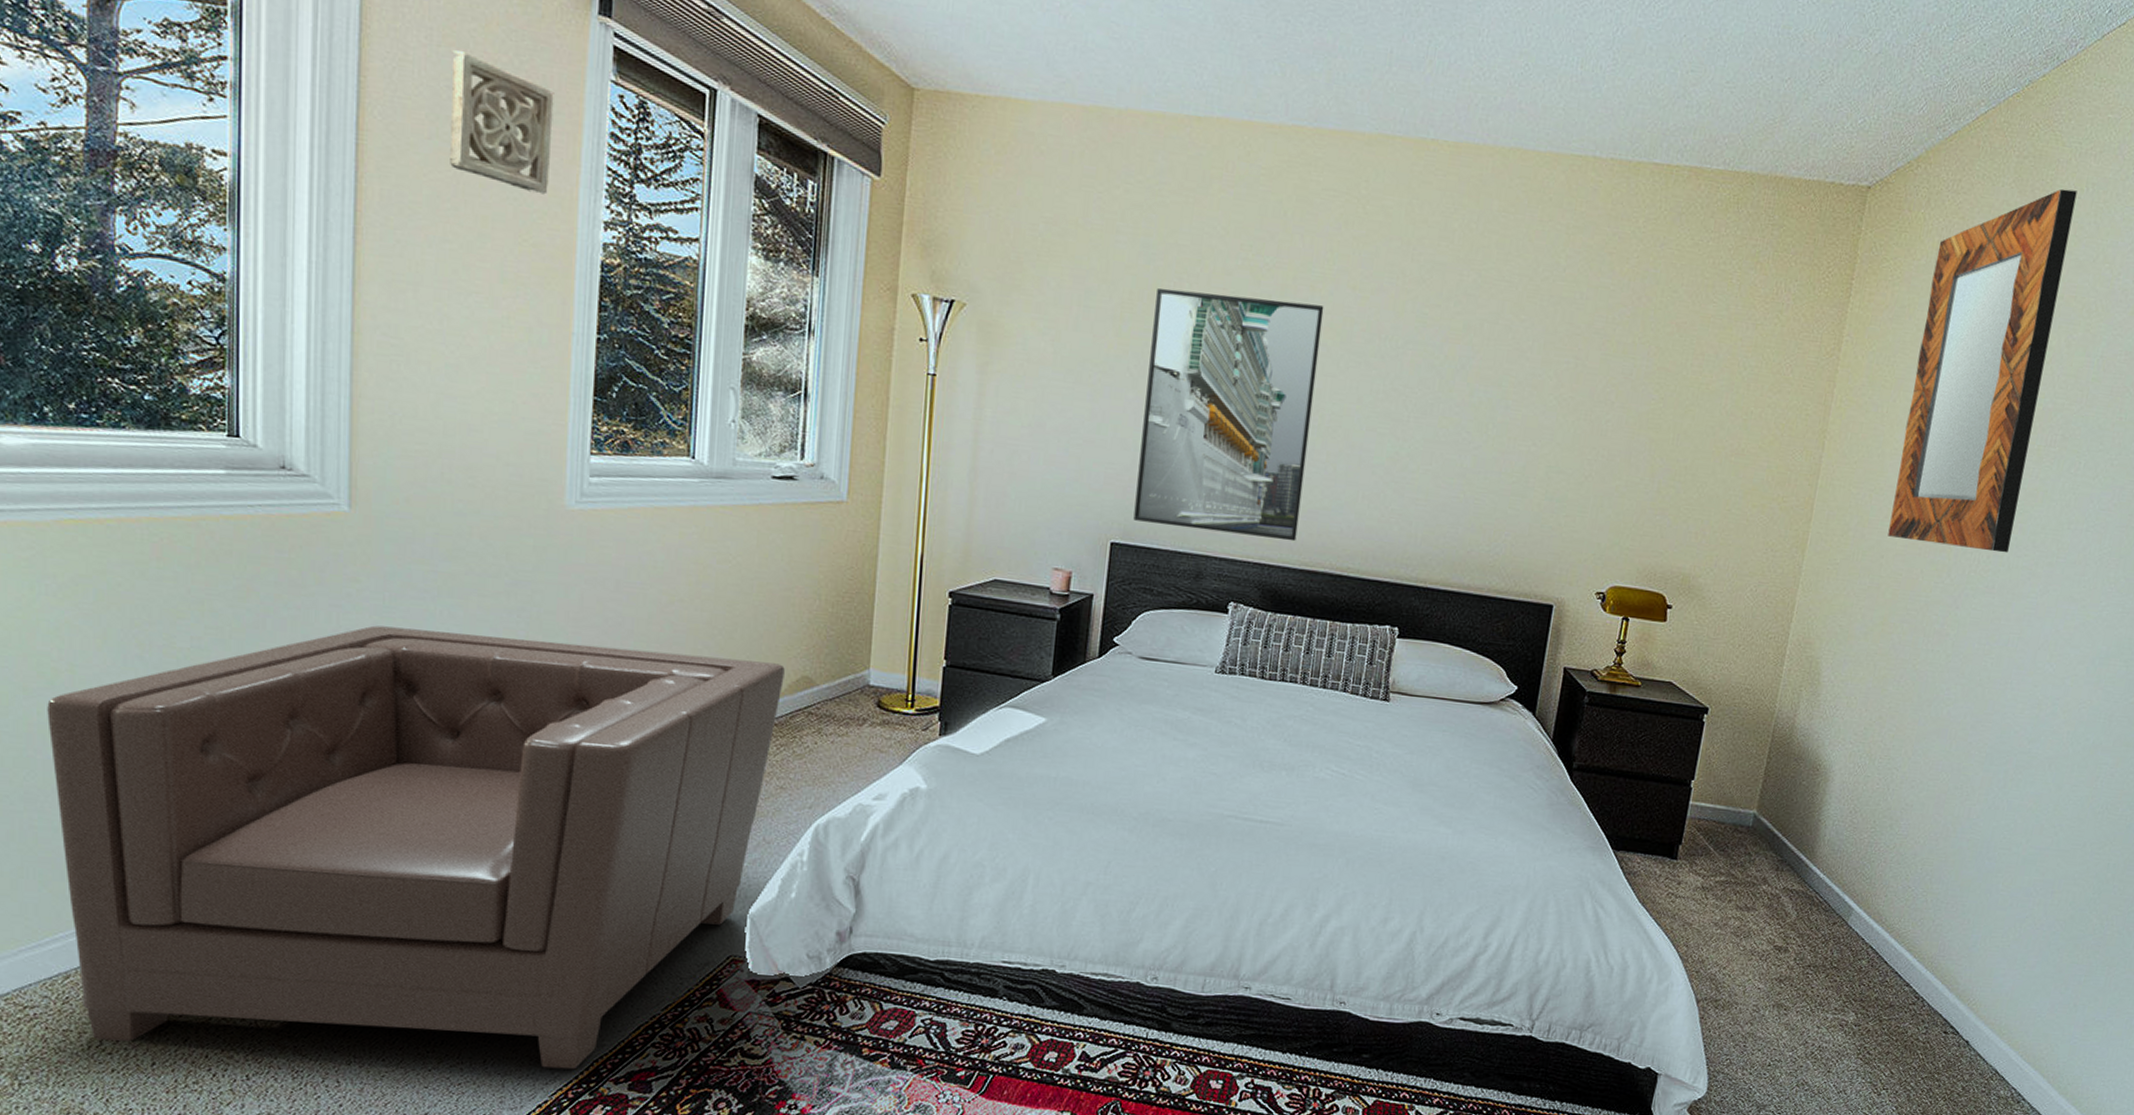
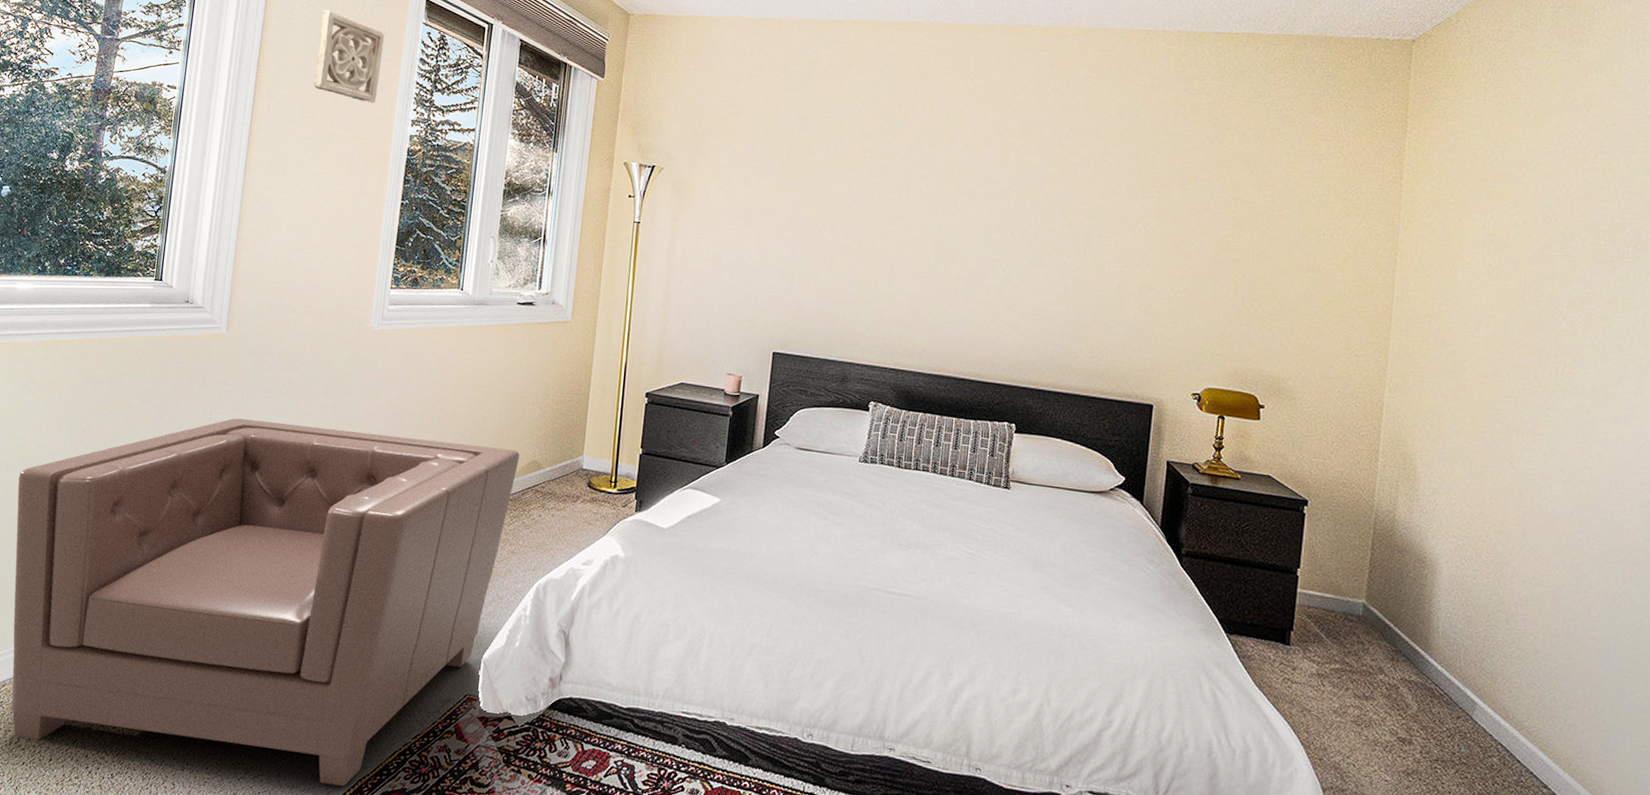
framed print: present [1133,288,1324,542] -> none [791,150,943,350]
home mirror: present [1888,188,2077,553] -> none [1468,31,1616,357]

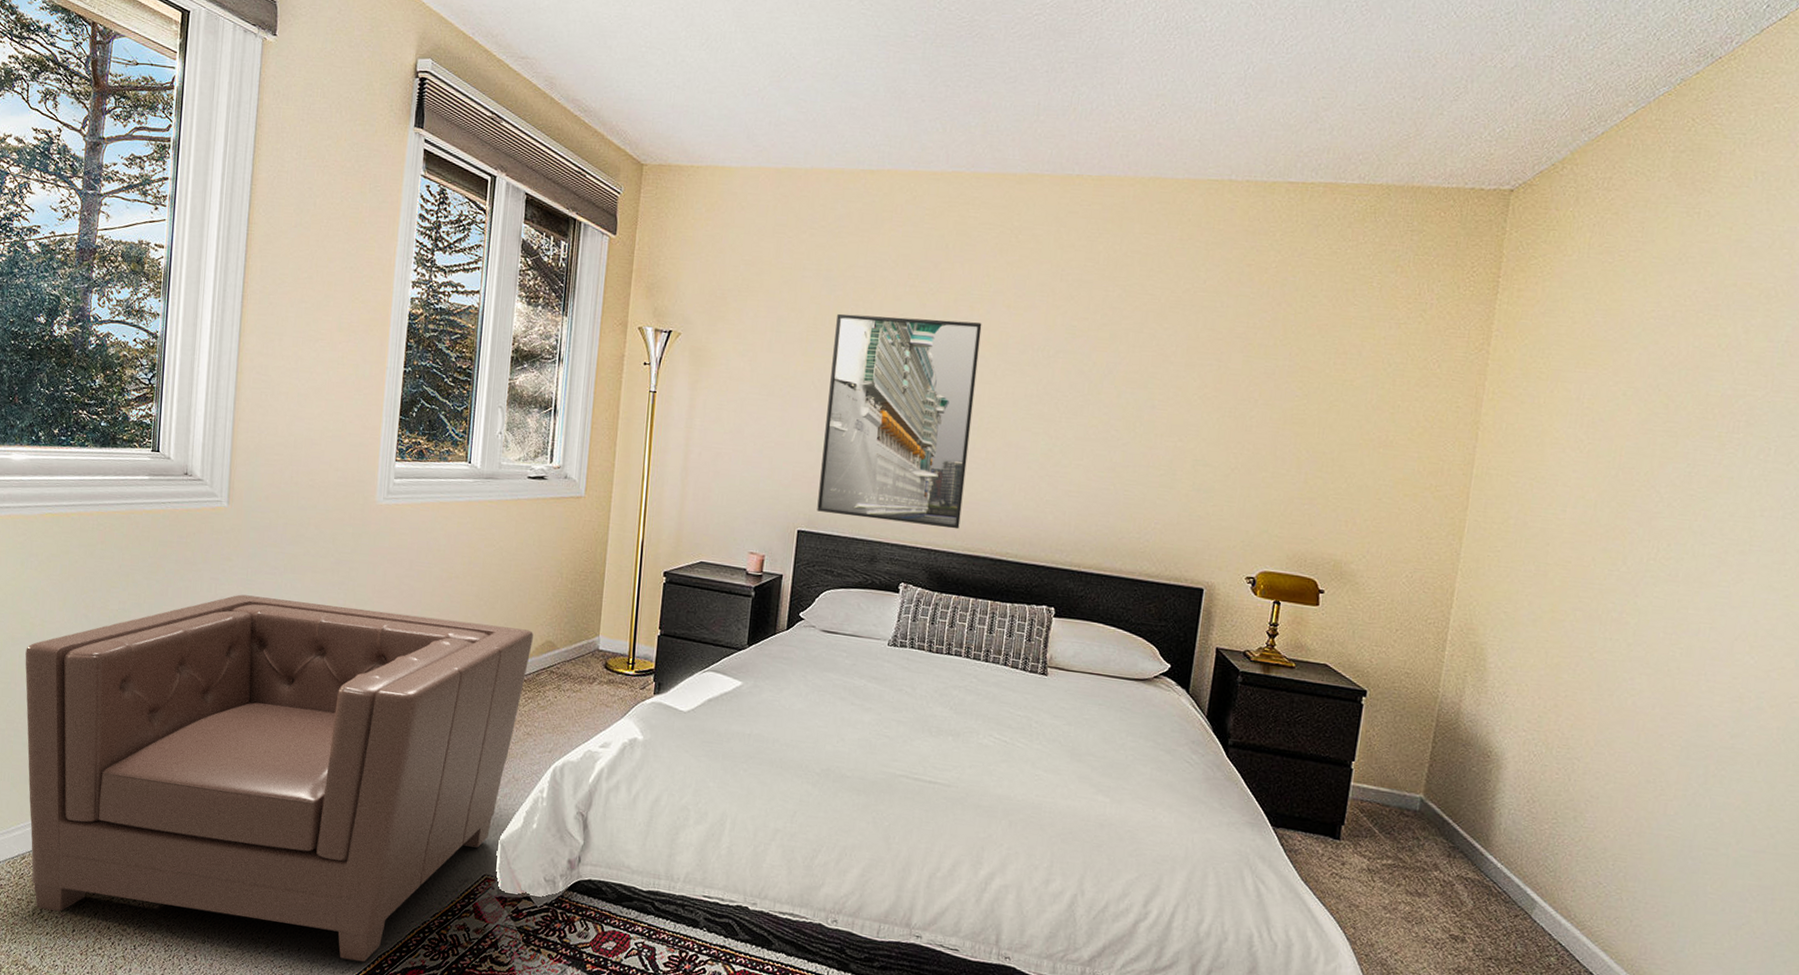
wall ornament: present [314,9,385,103] -> none [308,160,381,263]
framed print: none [791,150,943,350] -> present [817,313,982,529]

